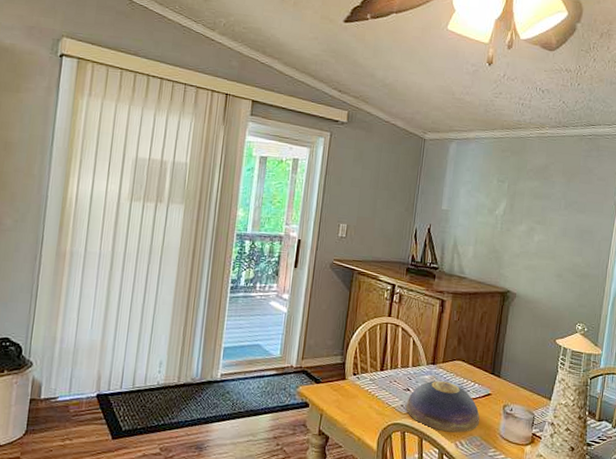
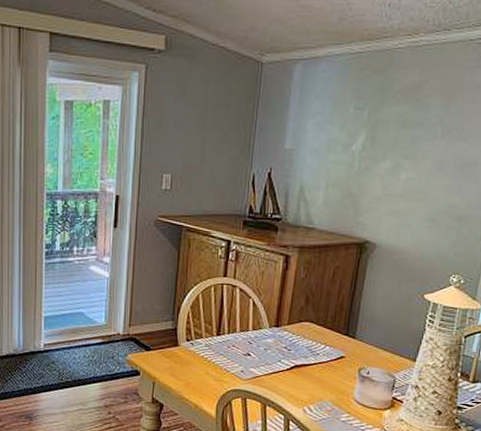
decorative bowl: present [406,380,480,433] -> none [246,344,331,398]

